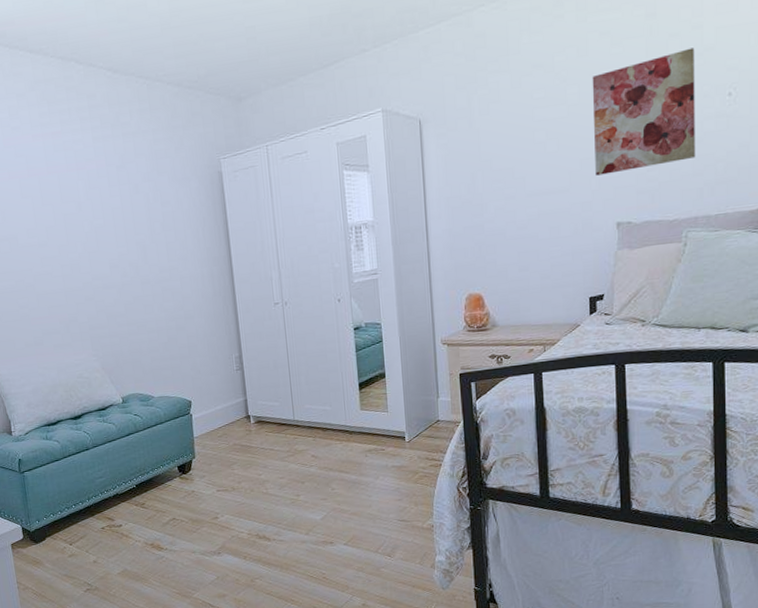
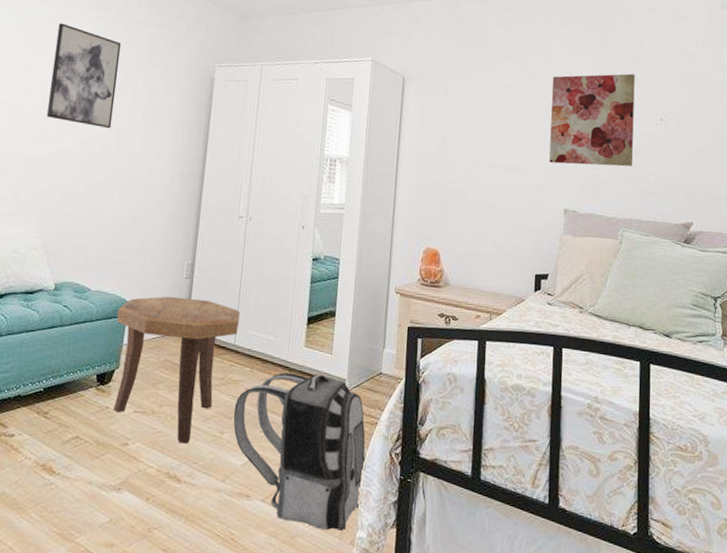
wall art: none [59,153,135,250] -> present [46,23,122,129]
side table: none [182,386,295,510] -> present [114,296,240,444]
backpack: none [304,432,436,560] -> present [233,372,366,531]

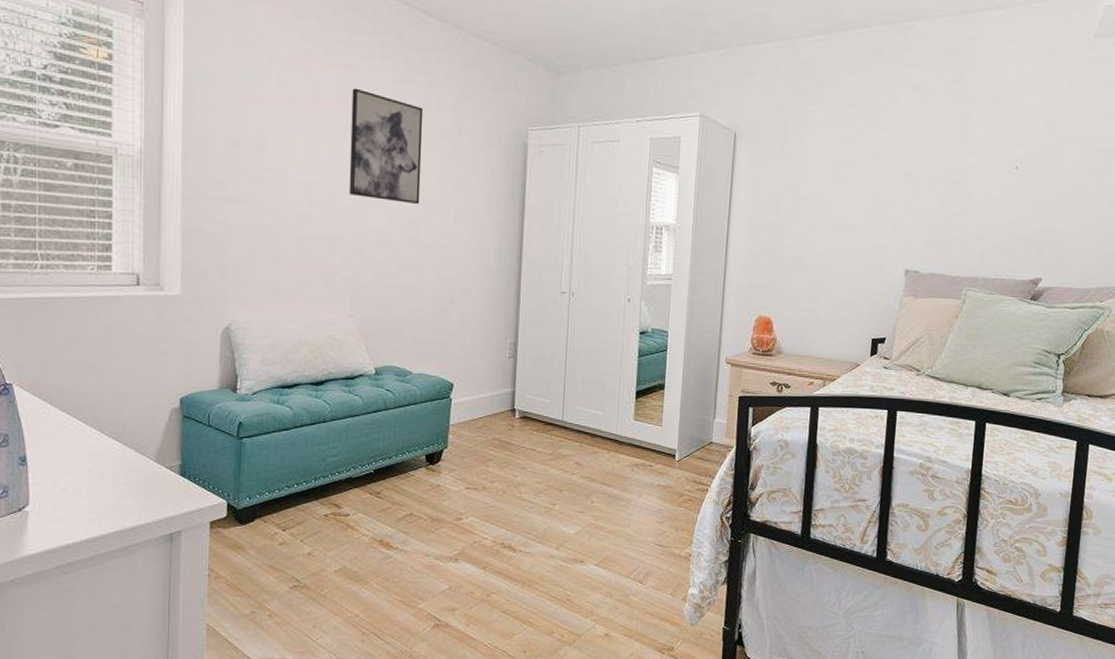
side table: present [114,296,240,444] -> none [441,376,566,516]
backpack: present [233,372,366,531] -> none [564,445,697,588]
wall art: present [549,73,635,167] -> none [892,118,992,222]

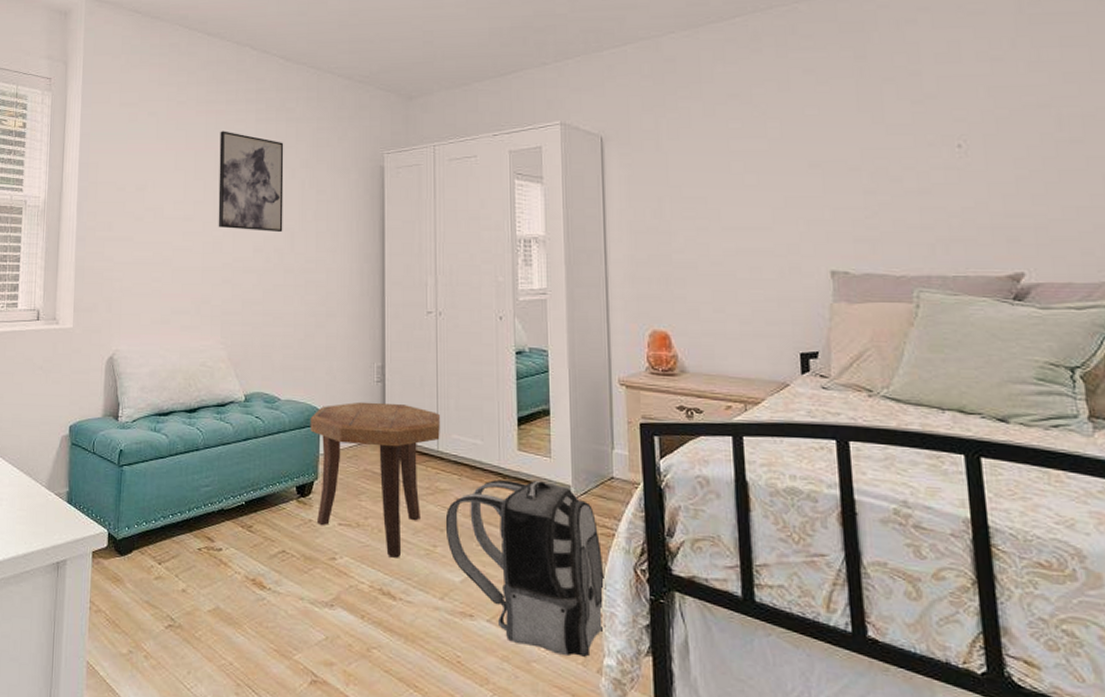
side table: none [441,376,566,516] -> present [310,401,440,558]
backpack: none [564,445,697,588] -> present [445,479,606,657]

